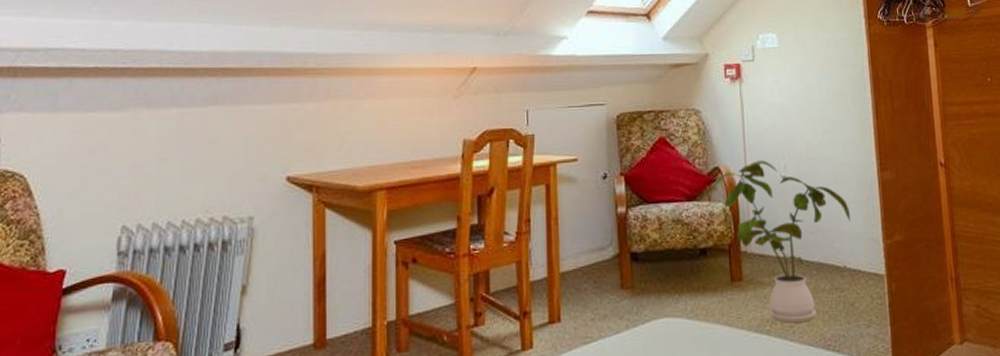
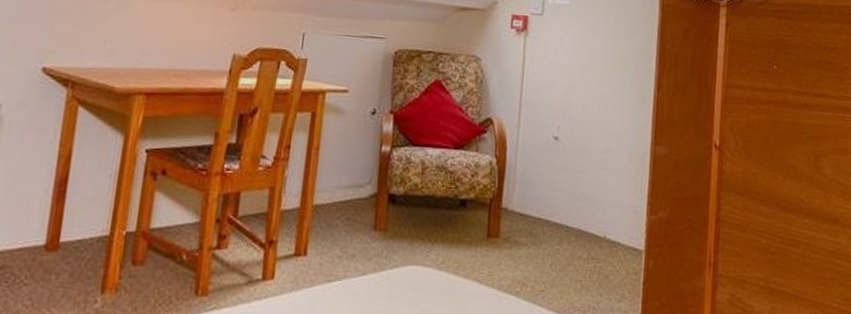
house plant: present [708,160,850,324] -> none [475,117,618,289]

